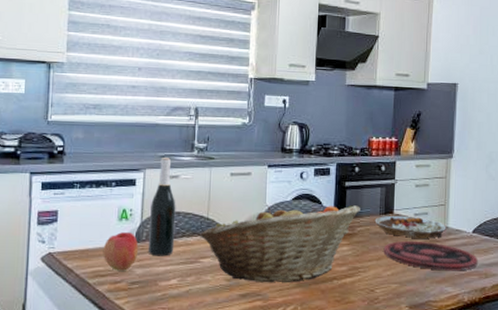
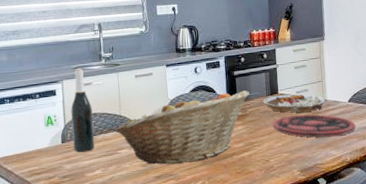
apple: present [103,232,139,271] -> none [35,135,66,168]

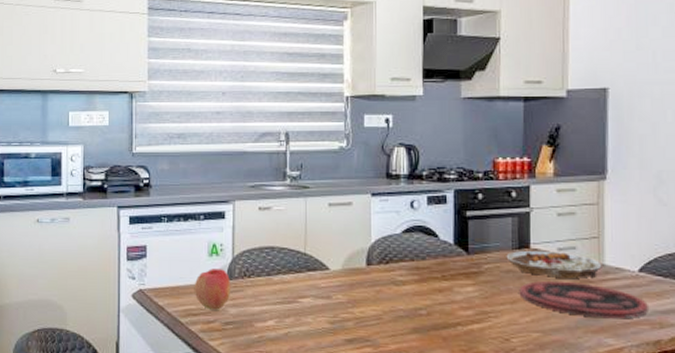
apple: none [35,135,66,168] -> present [194,269,231,310]
wine bottle: present [71,69,95,153] -> none [241,188,270,295]
fruit basket: present [115,90,250,165] -> none [297,237,487,327]

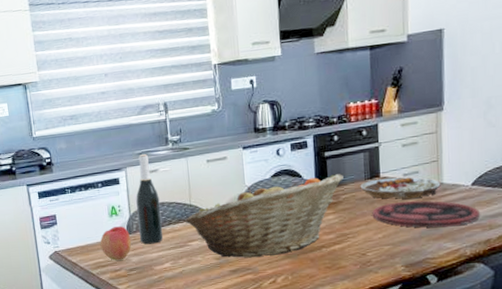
wine bottle: none [241,188,270,295] -> present [136,154,164,245]
fruit basket: none [297,237,487,327] -> present [185,174,343,258]

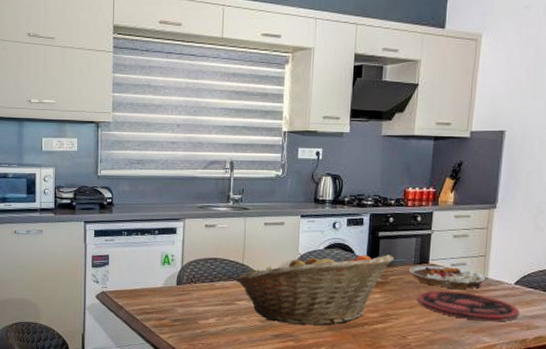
apple: present [100,226,132,261] -> none [148,275,180,309]
wine bottle: present [136,154,164,245] -> none [188,208,213,298]

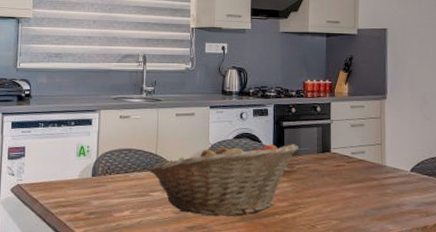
plate: present [408,265,486,290] -> none [312,154,384,177]
plate: present [417,290,519,322] -> none [322,178,418,209]

